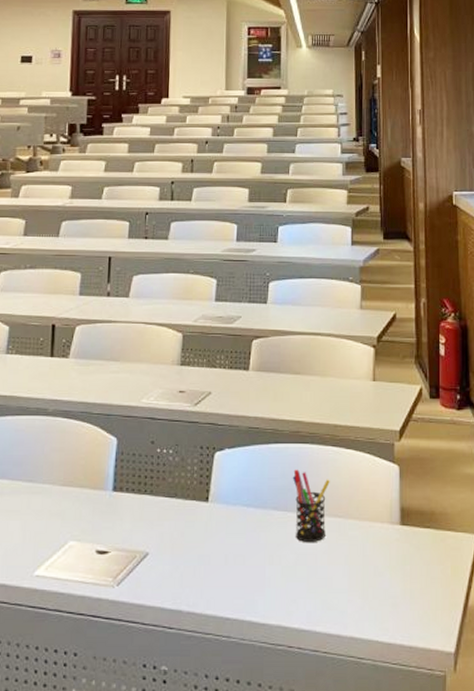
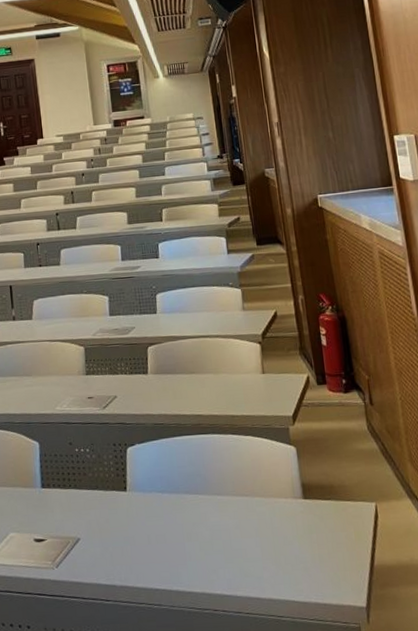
pen holder: present [292,469,330,542] -> none [199,457,236,520]

